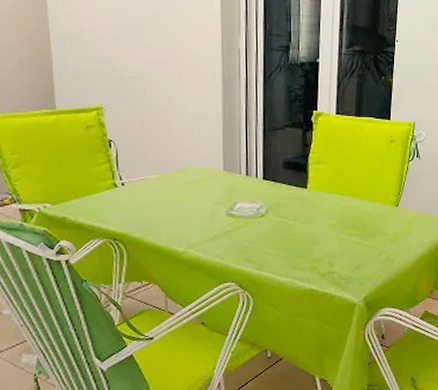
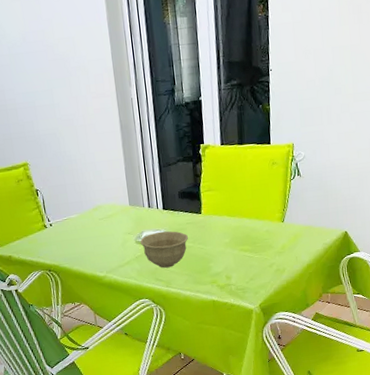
bowl: none [232,204,289,248] -> present [140,231,188,268]

